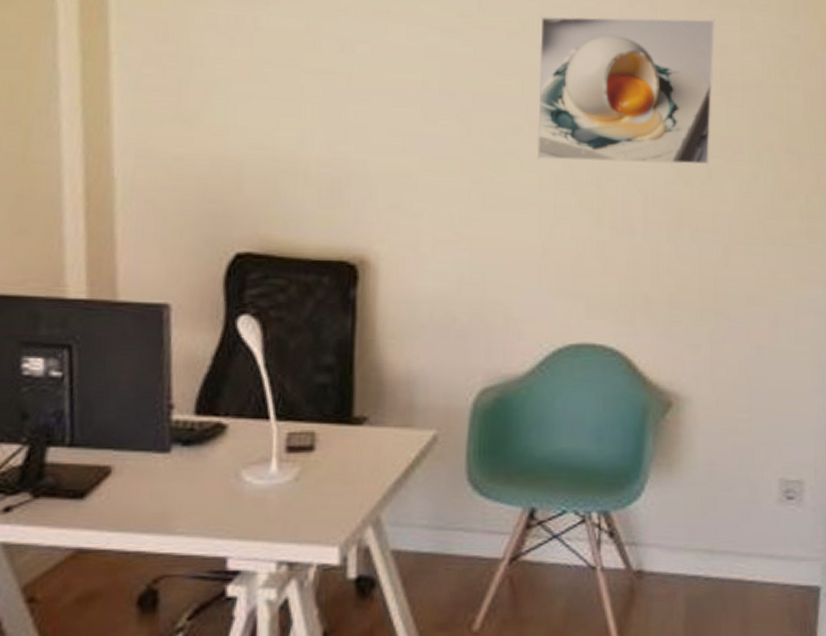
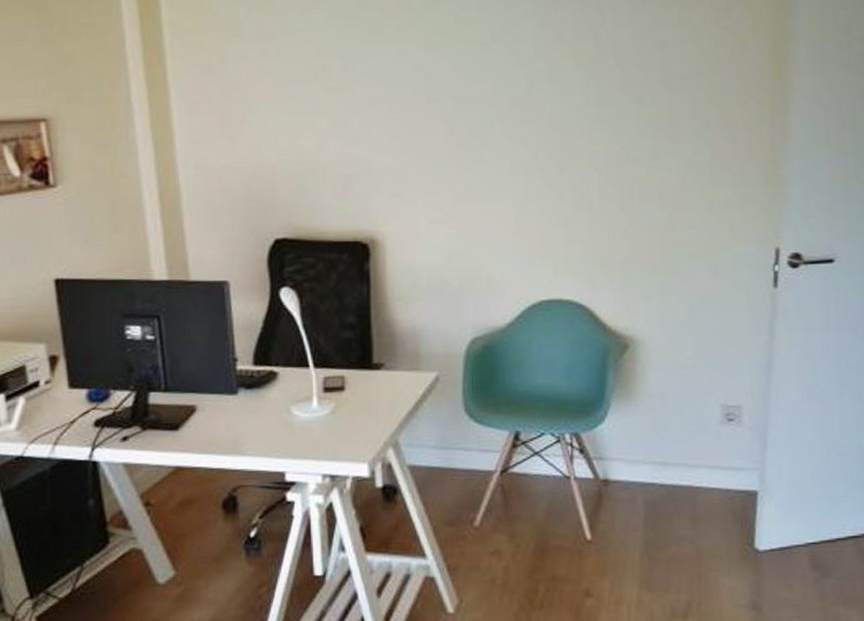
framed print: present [536,16,715,165] -> none [506,18,657,149]

